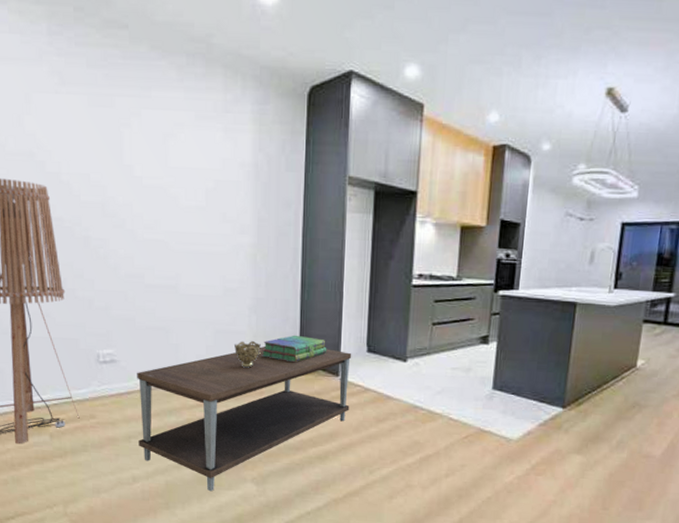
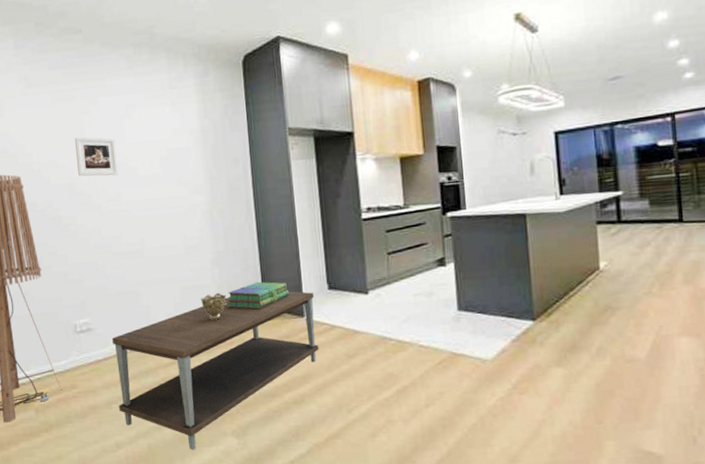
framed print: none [110,151,157,201] -> present [74,137,118,177]

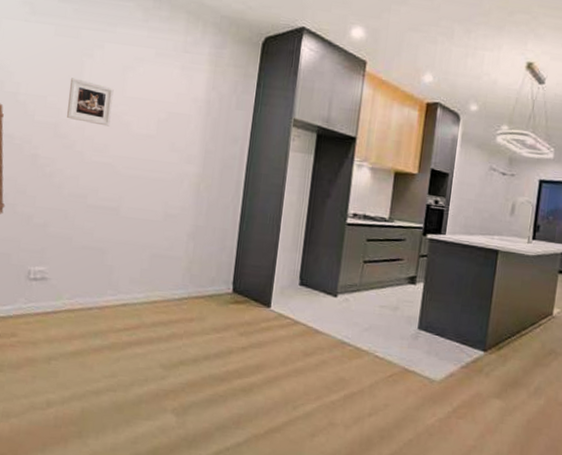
coffee table: present [112,291,319,450] -> none [58,273,285,421]
decorative bowl: present [201,293,227,320] -> none [168,266,196,294]
stack of books: present [227,281,290,309] -> none [196,263,261,292]

